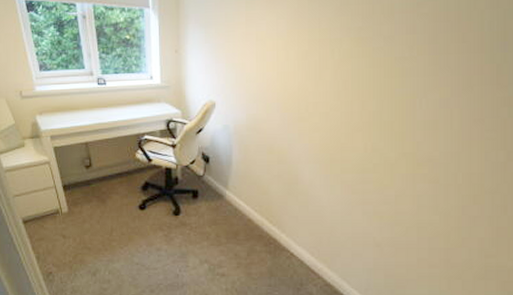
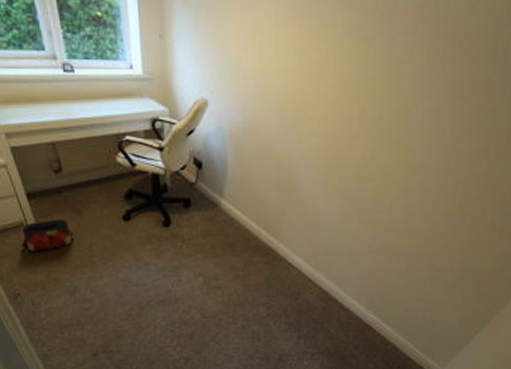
bag: none [55,207,98,236] -> present [21,219,74,253]

